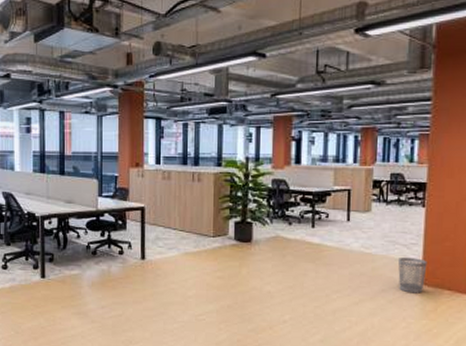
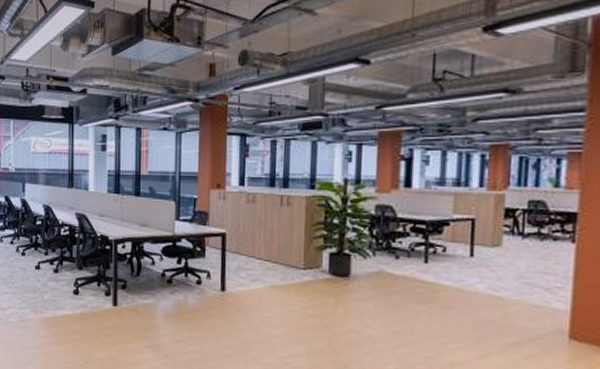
wastebasket: present [398,256,427,294] -> none [537,303,578,350]

